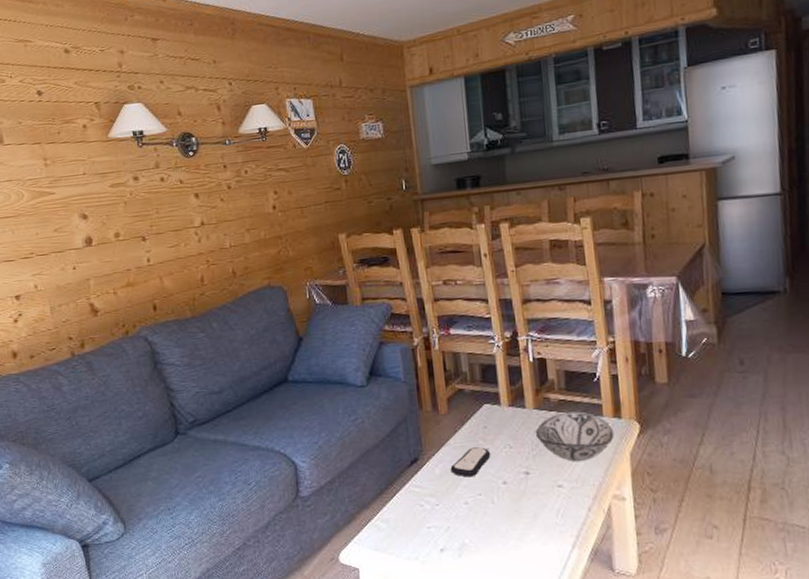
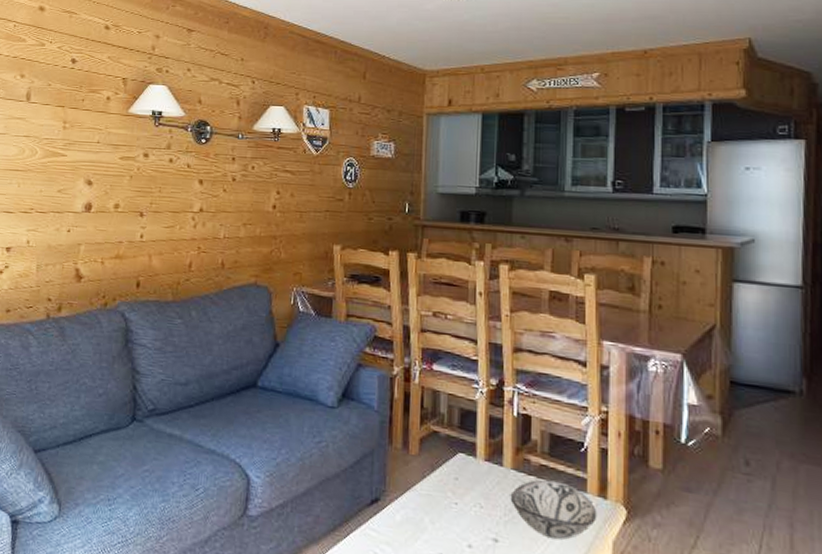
remote control: present [450,447,491,478] -> none [412,498,459,533]

